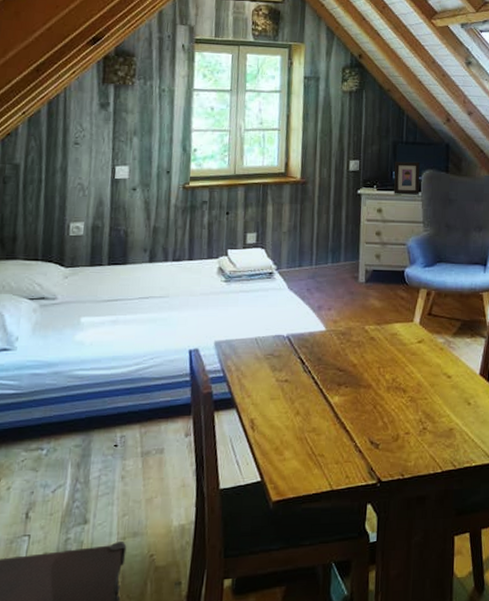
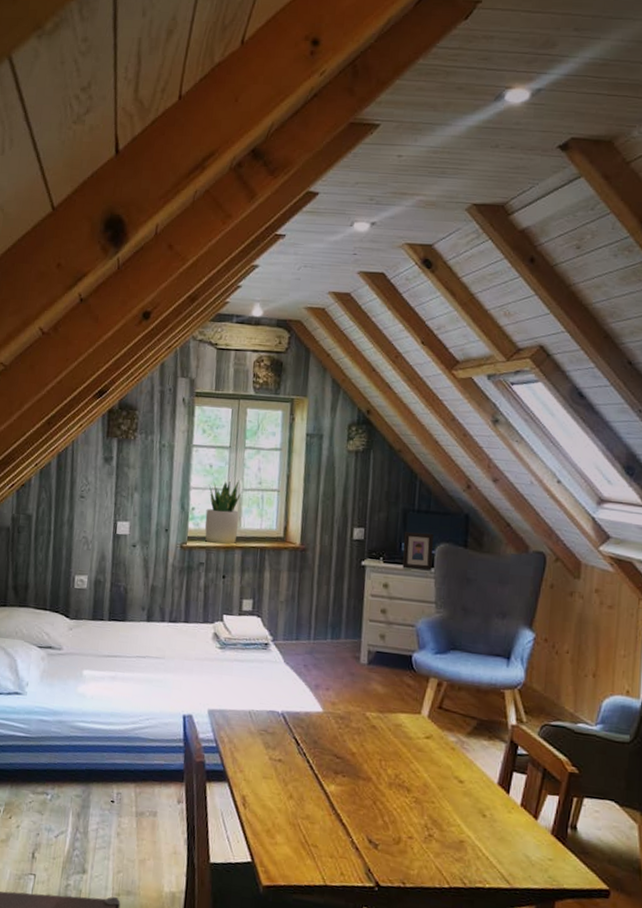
planter: none [207,121,242,183] -> present [204,480,241,545]

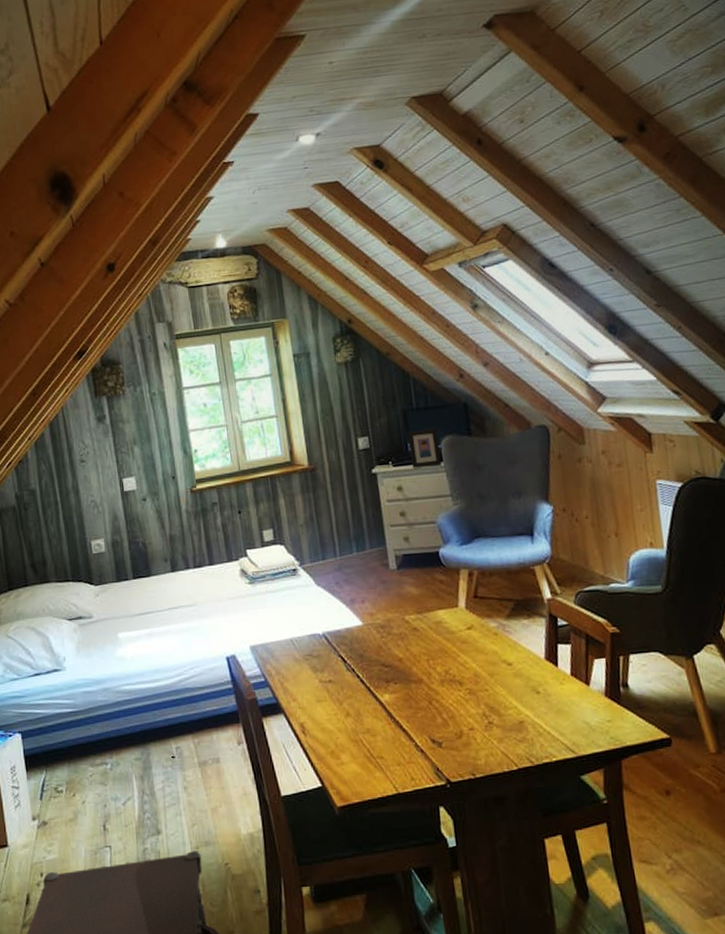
planter: present [204,480,241,545] -> none [206,413,245,482]

